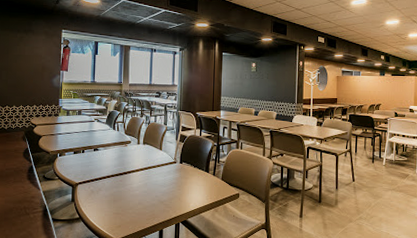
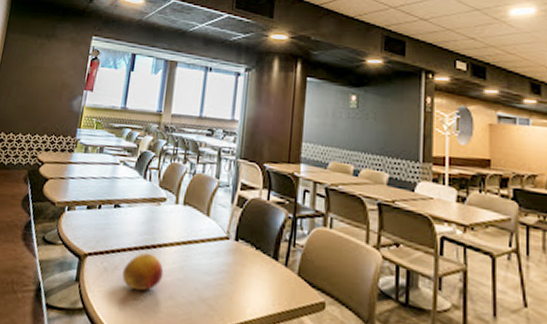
fruit: none [105,178,134,202] -> present [122,253,164,291]

